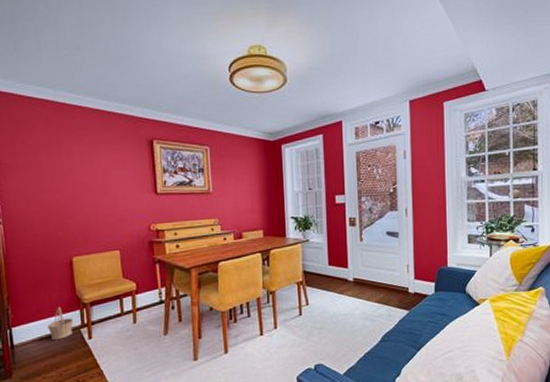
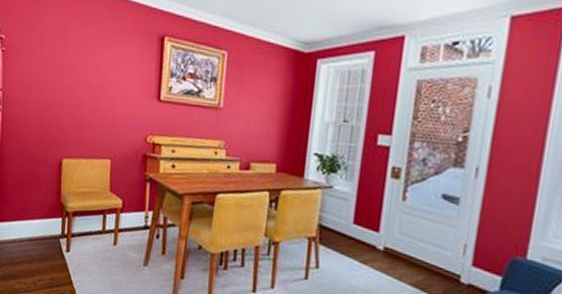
basket: present [47,307,74,340] -> none [29,210,55,246]

